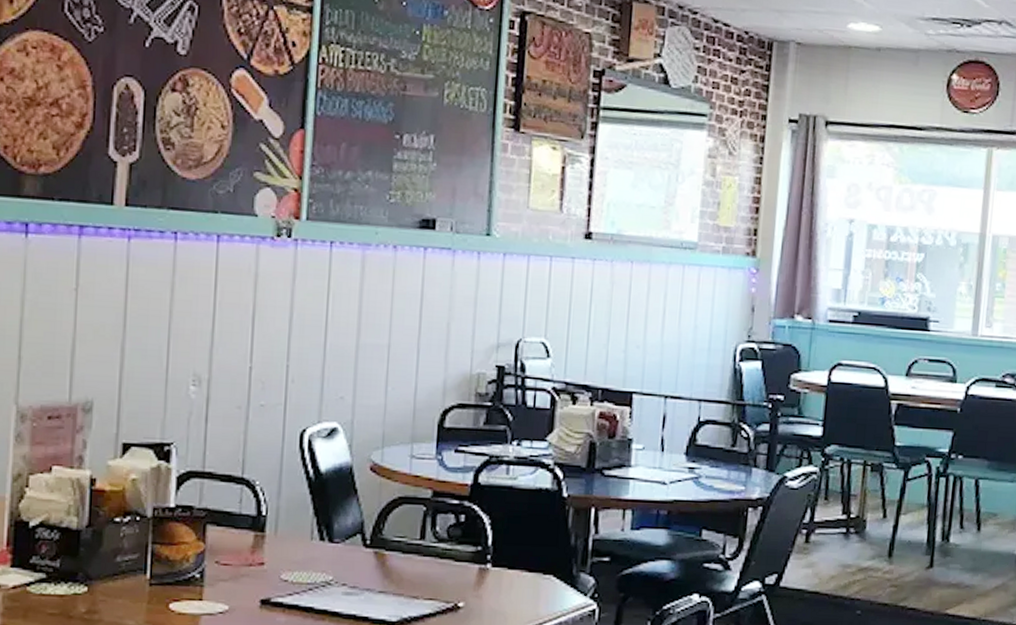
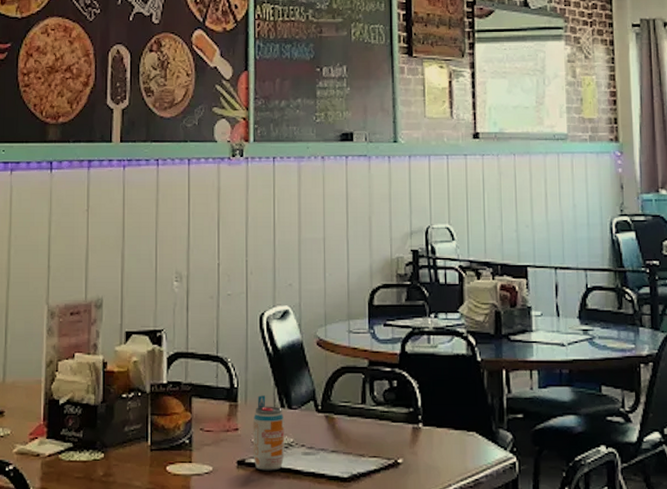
beverage can: none [280,525,324,612] -> present [252,395,285,471]

